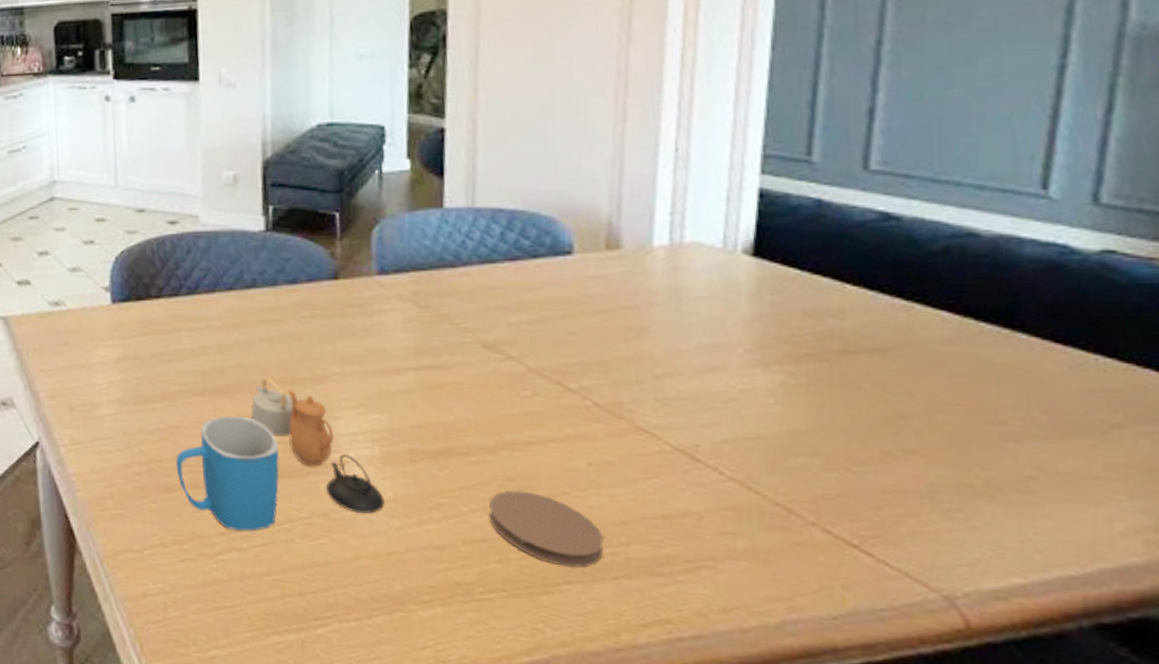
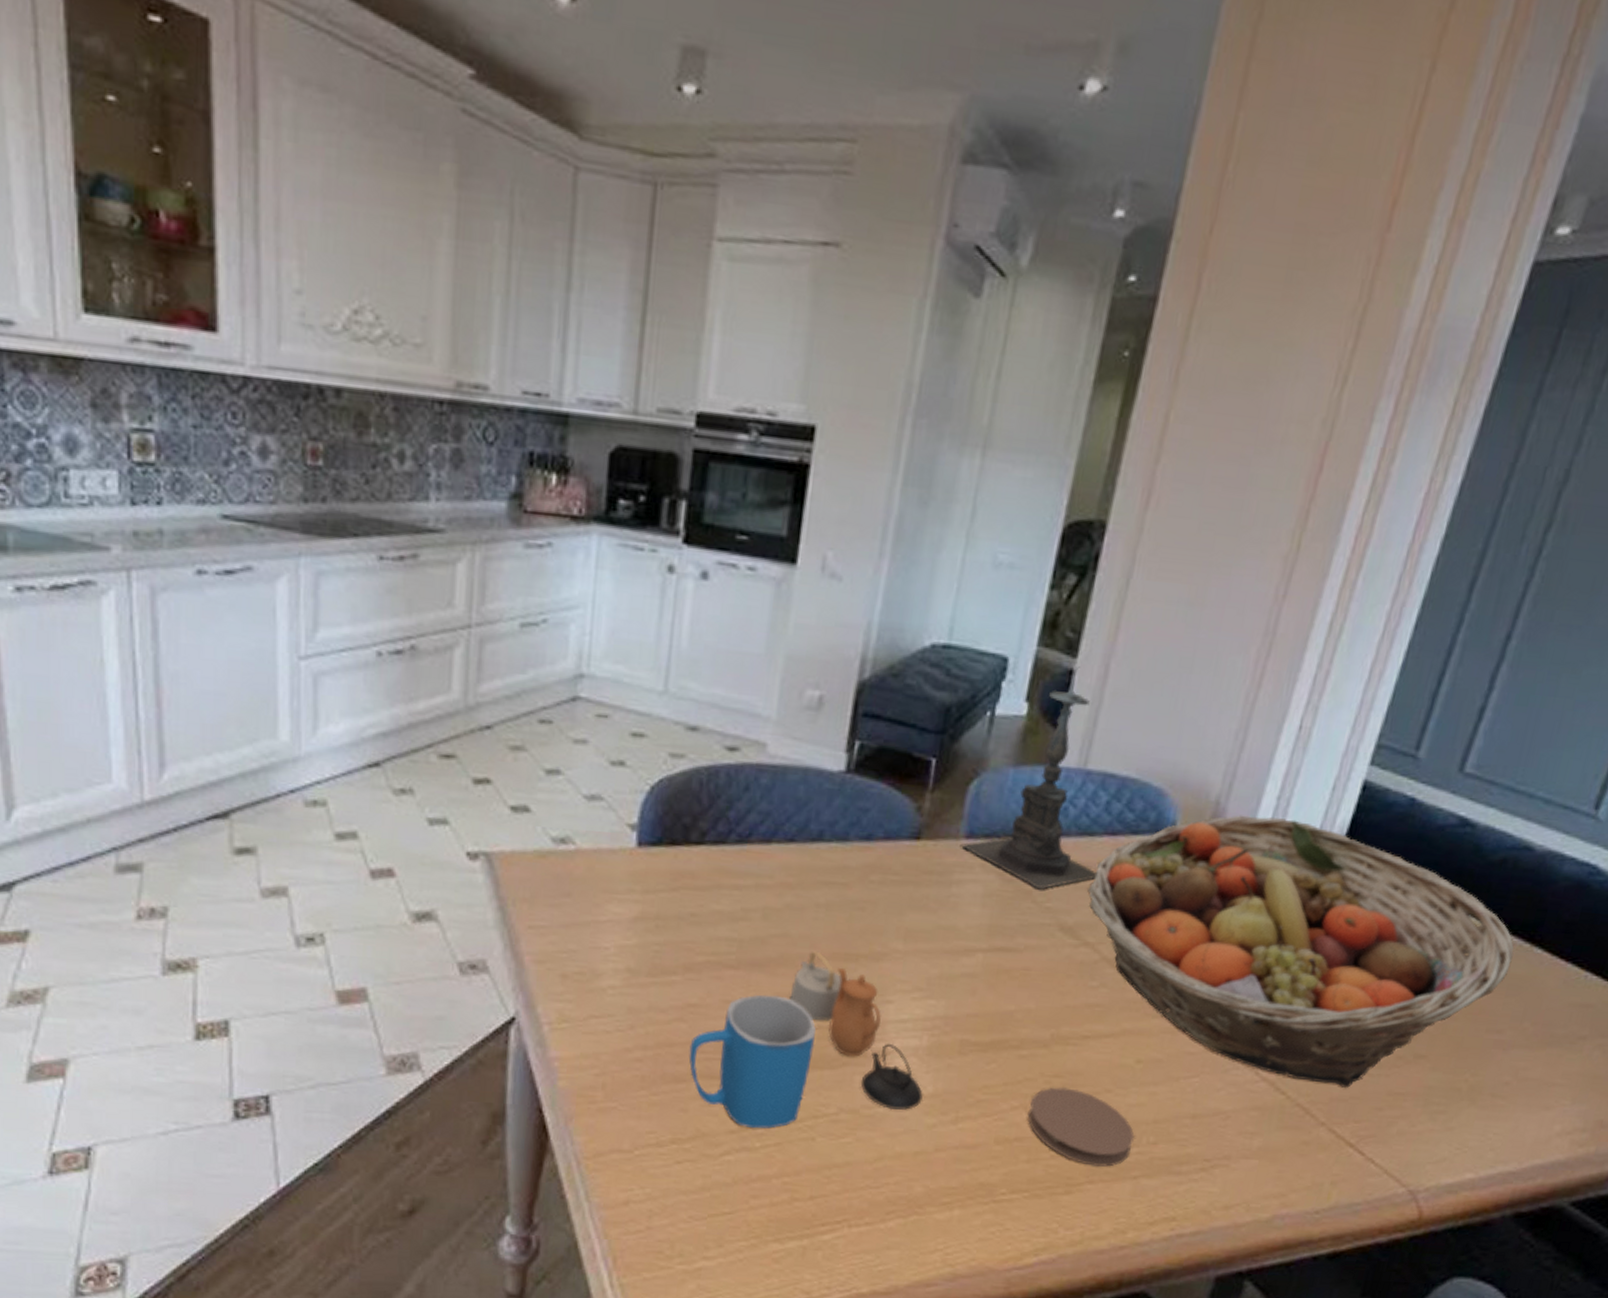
candle holder: none [374,125,507,312] -> present [960,666,1098,889]
fruit basket: none [500,231,993,486] -> present [1087,815,1514,1088]

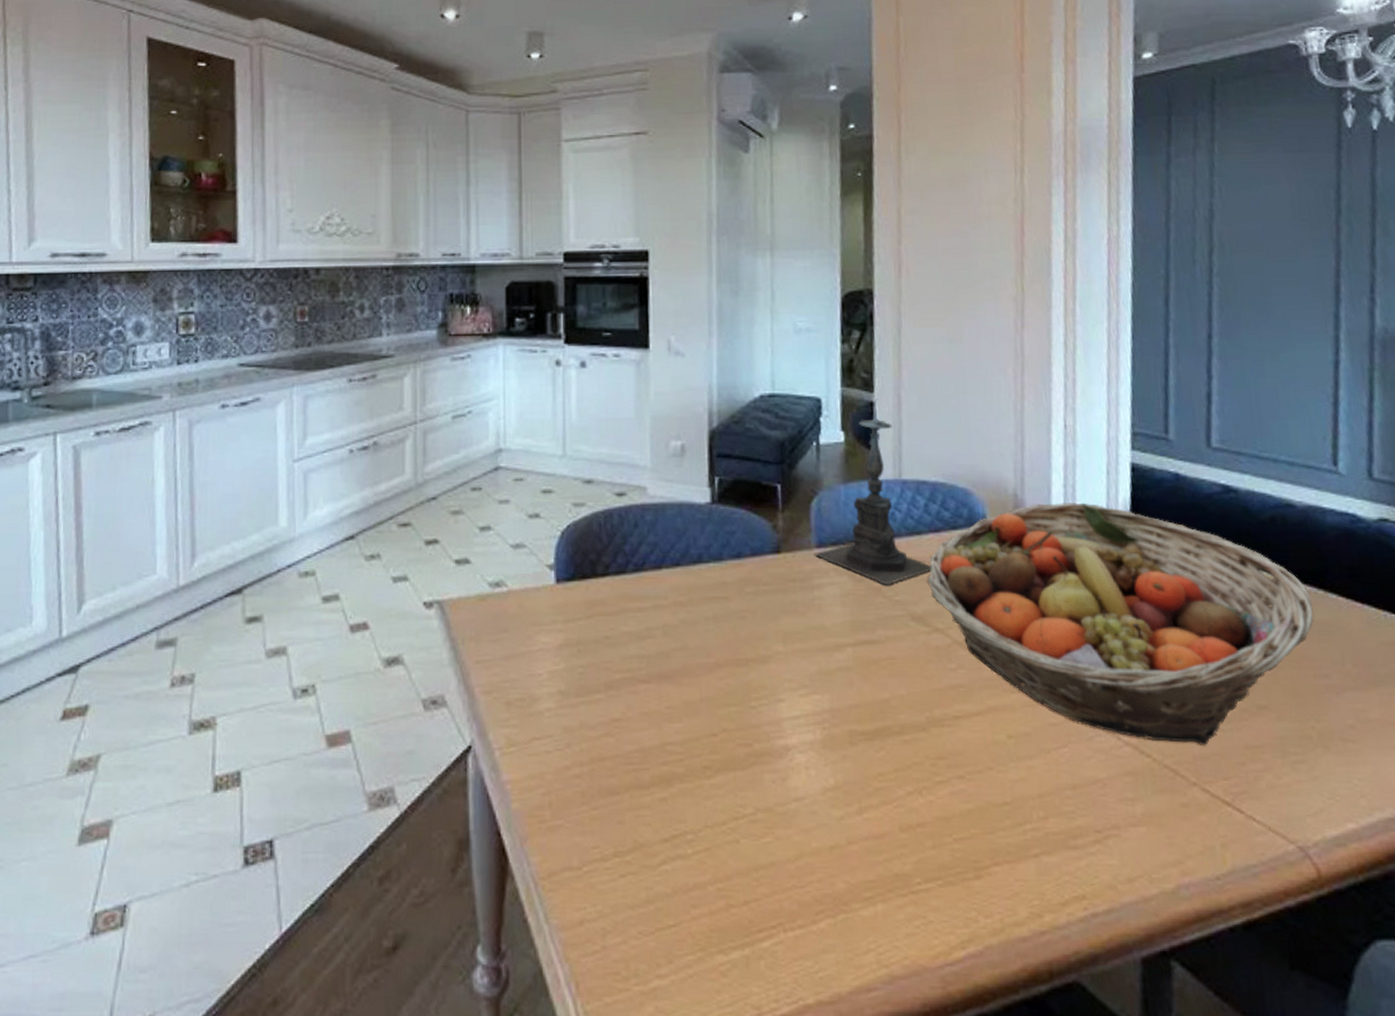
mug: present [688,994,816,1129] -> none [619,704,725,836]
teapot: present [789,951,924,1110] -> none [696,659,828,806]
coaster: present [1027,1087,1134,1167] -> none [923,769,1025,847]

